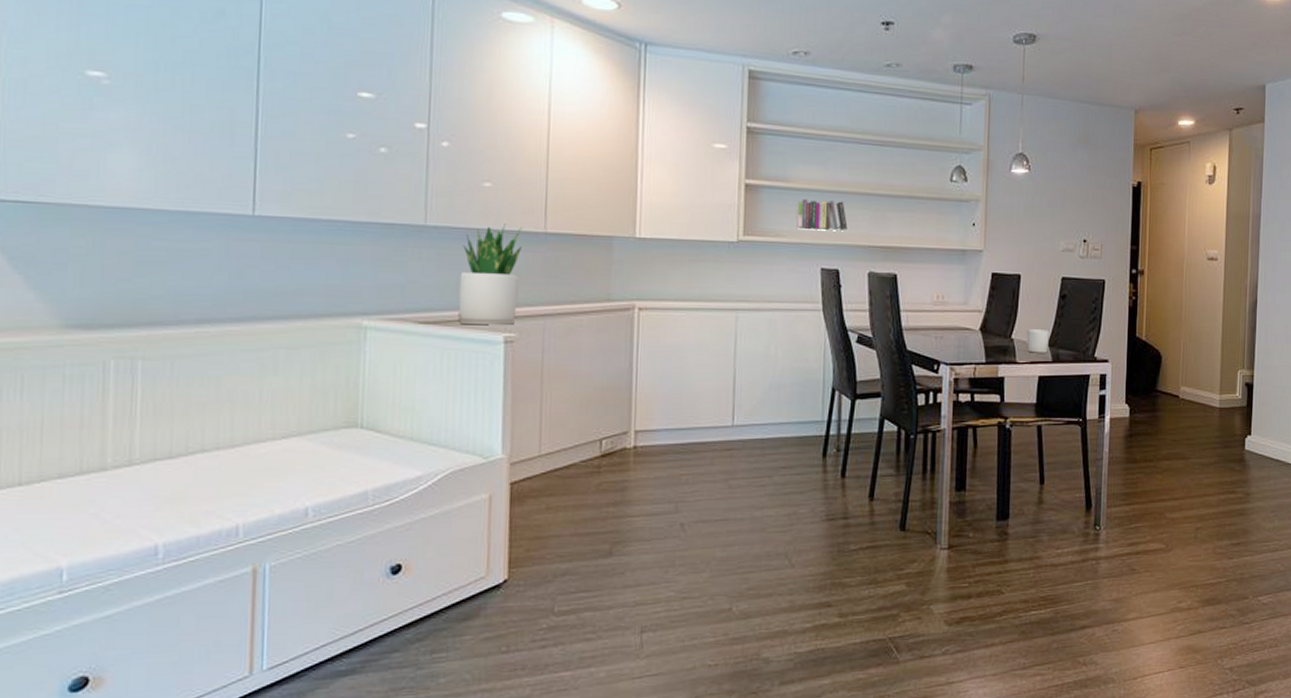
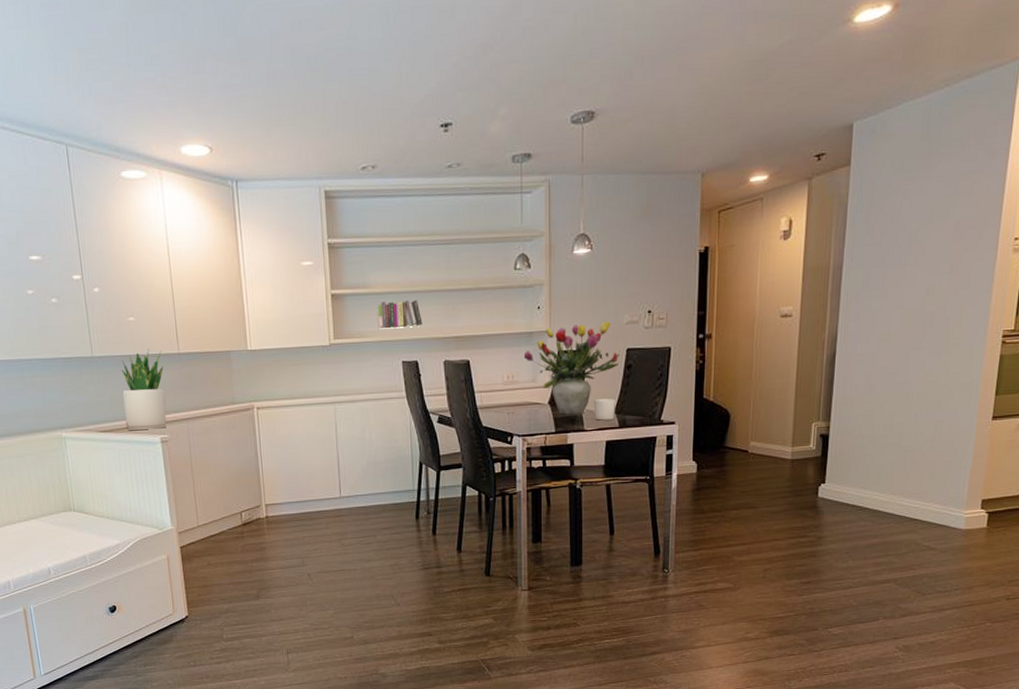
flower arrangement: none [955,245,1055,346] -> present [523,321,620,416]

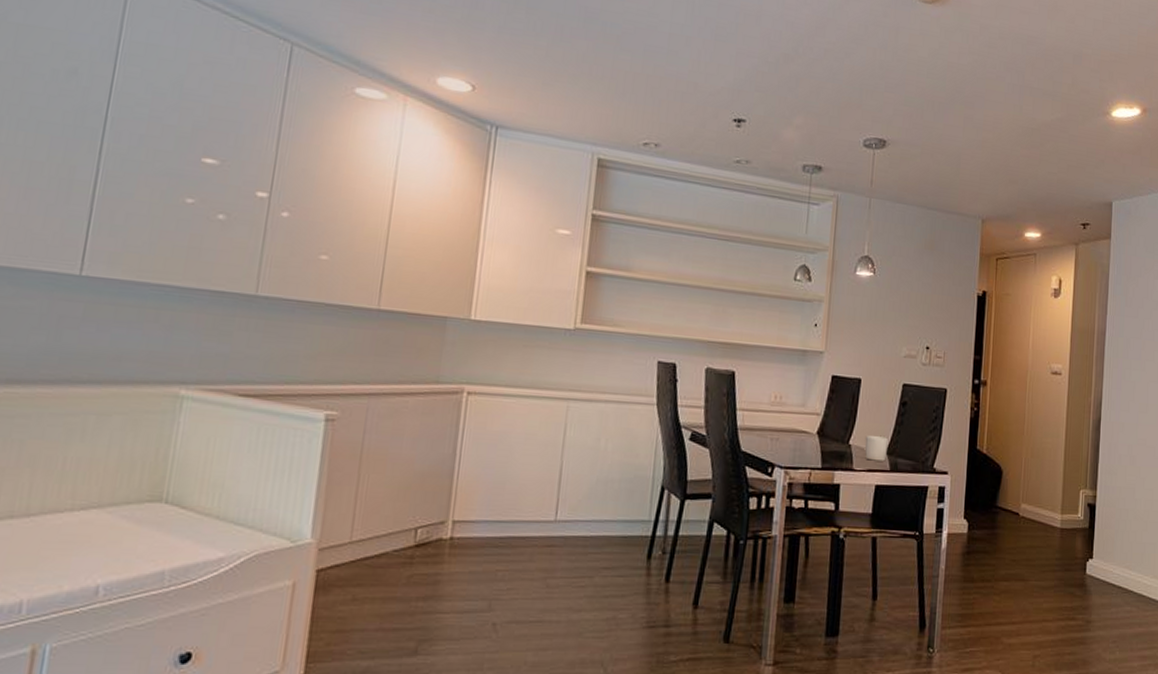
planter: present [121,349,167,431] -> none [280,298,355,403]
books: present [377,300,423,328] -> none [635,290,688,324]
flower arrangement: present [523,321,620,416] -> none [794,348,896,452]

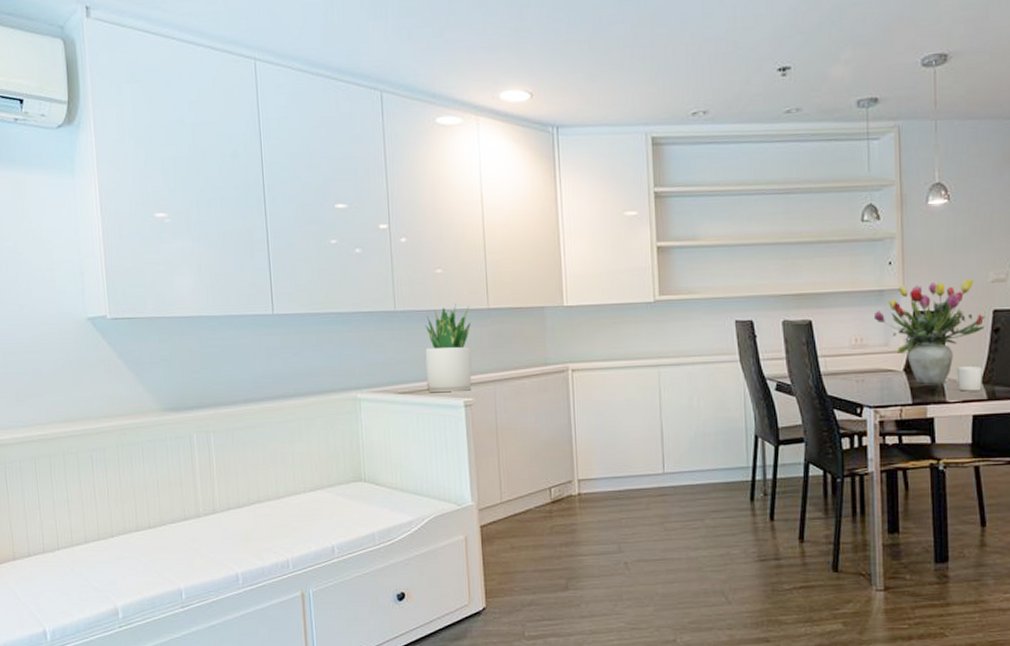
planter: none [280,298,355,403] -> present [425,303,472,393]
flower arrangement: none [794,348,896,452] -> present [873,278,985,385]

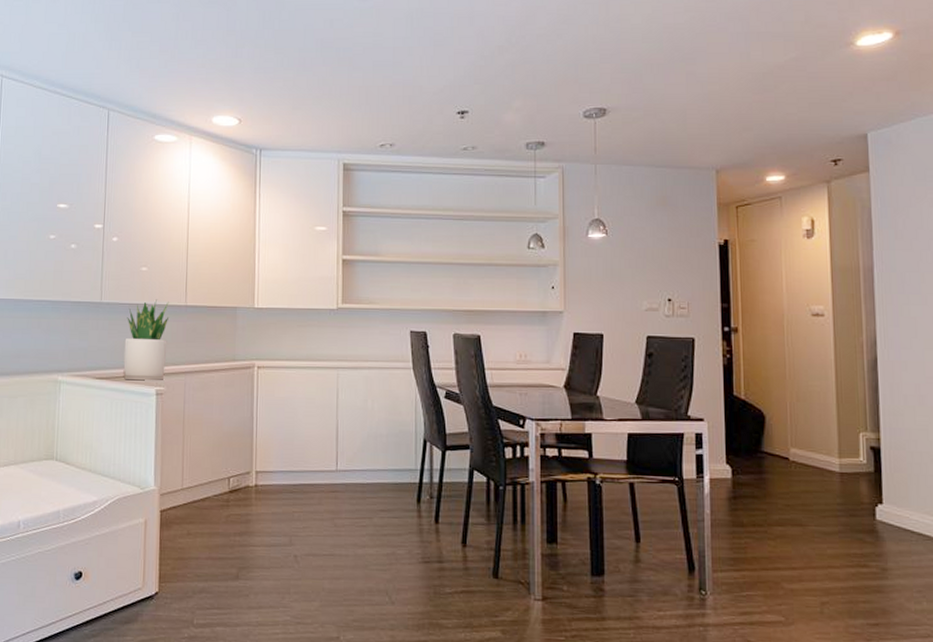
flower arrangement: present [873,278,985,385] -> none [537,305,640,403]
mug: present [956,365,983,391] -> none [613,386,638,411]

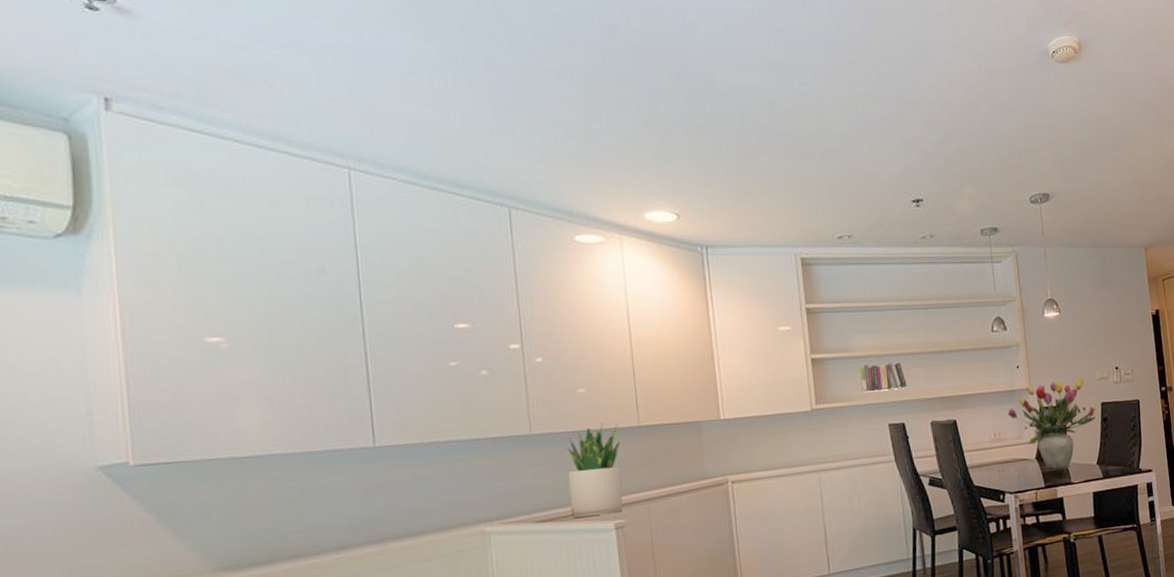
books: none [387,270,433,297] -> present [860,362,907,392]
flower arrangement: none [537,305,640,403] -> present [1007,377,1097,469]

